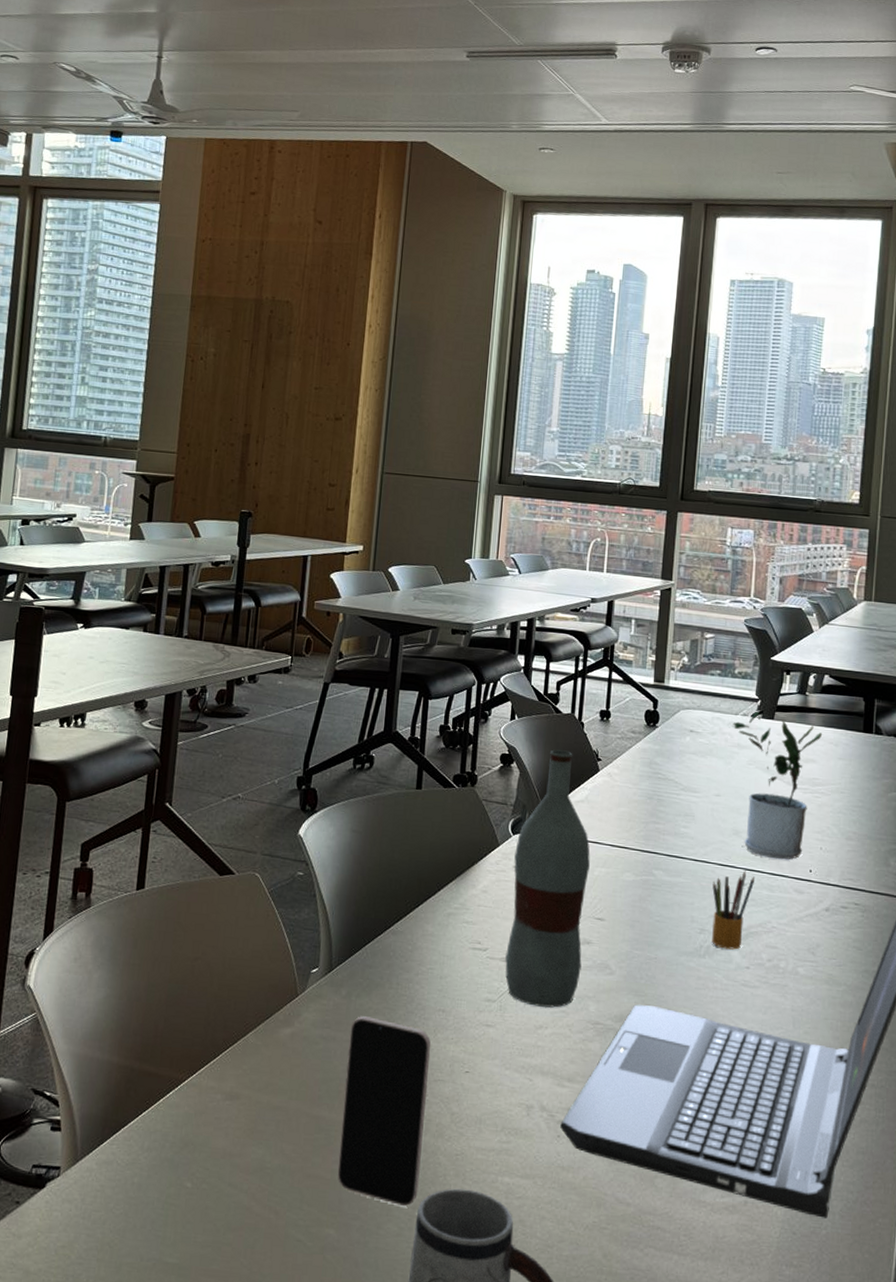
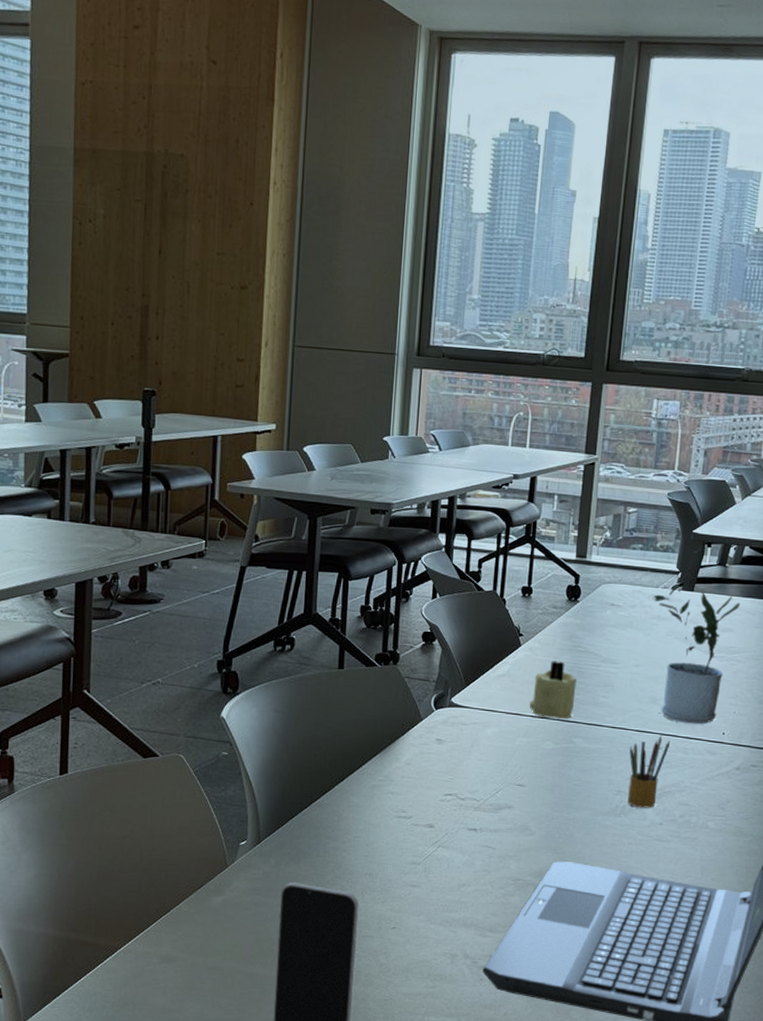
bottle: present [505,749,590,1008] -> none [429,626,512,867]
candle: none [608,787,657,849] -> present [529,661,577,719]

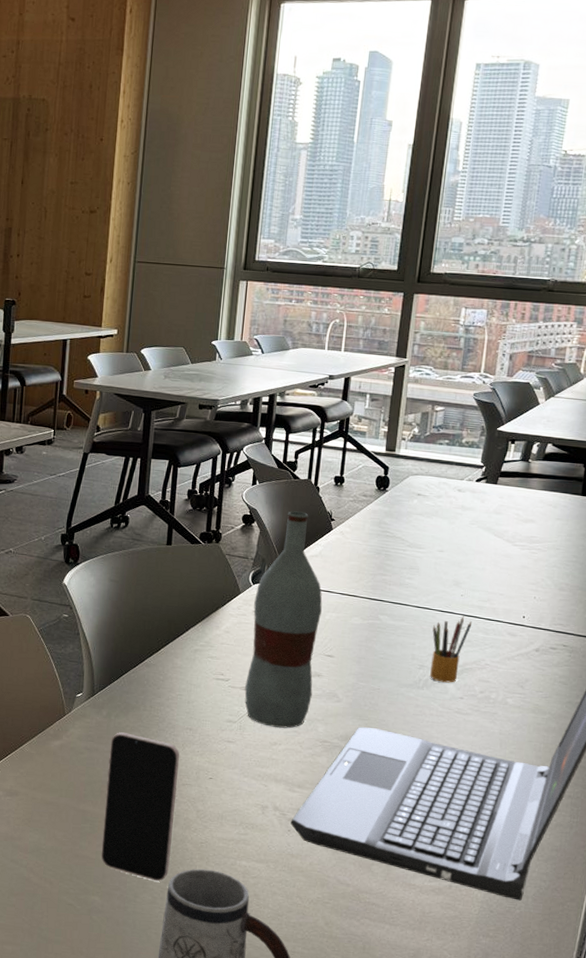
bottle: none [429,626,512,867] -> present [244,511,323,728]
candle: present [529,661,577,719] -> none [339,544,384,597]
potted plant: present [653,584,741,725] -> none [458,477,543,608]

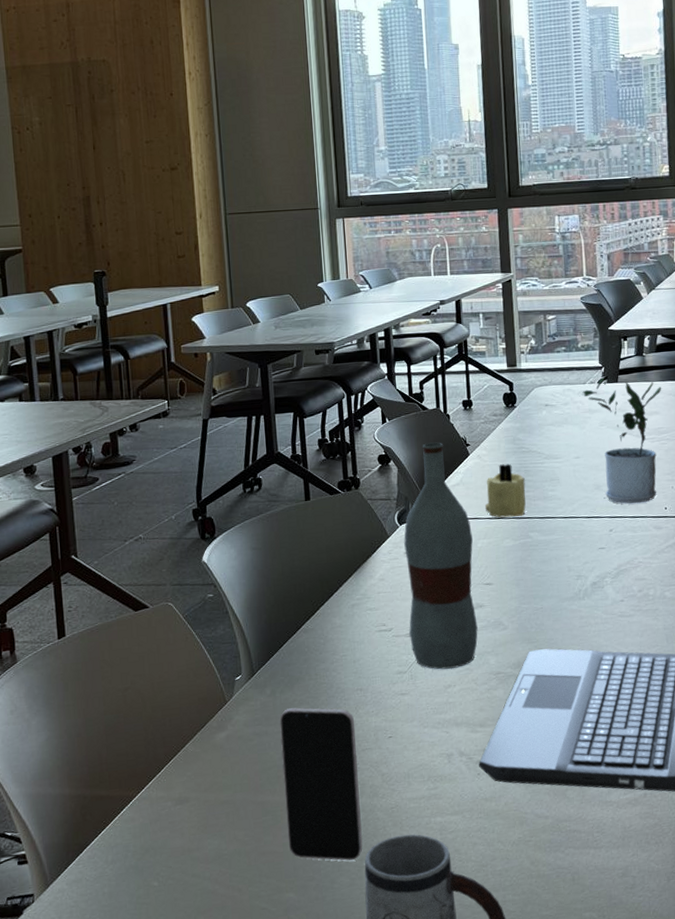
candle: none [339,544,384,597] -> present [484,464,526,518]
pencil box: present [430,616,473,683] -> none [583,518,619,589]
potted plant: none [458,477,543,608] -> present [582,378,662,504]

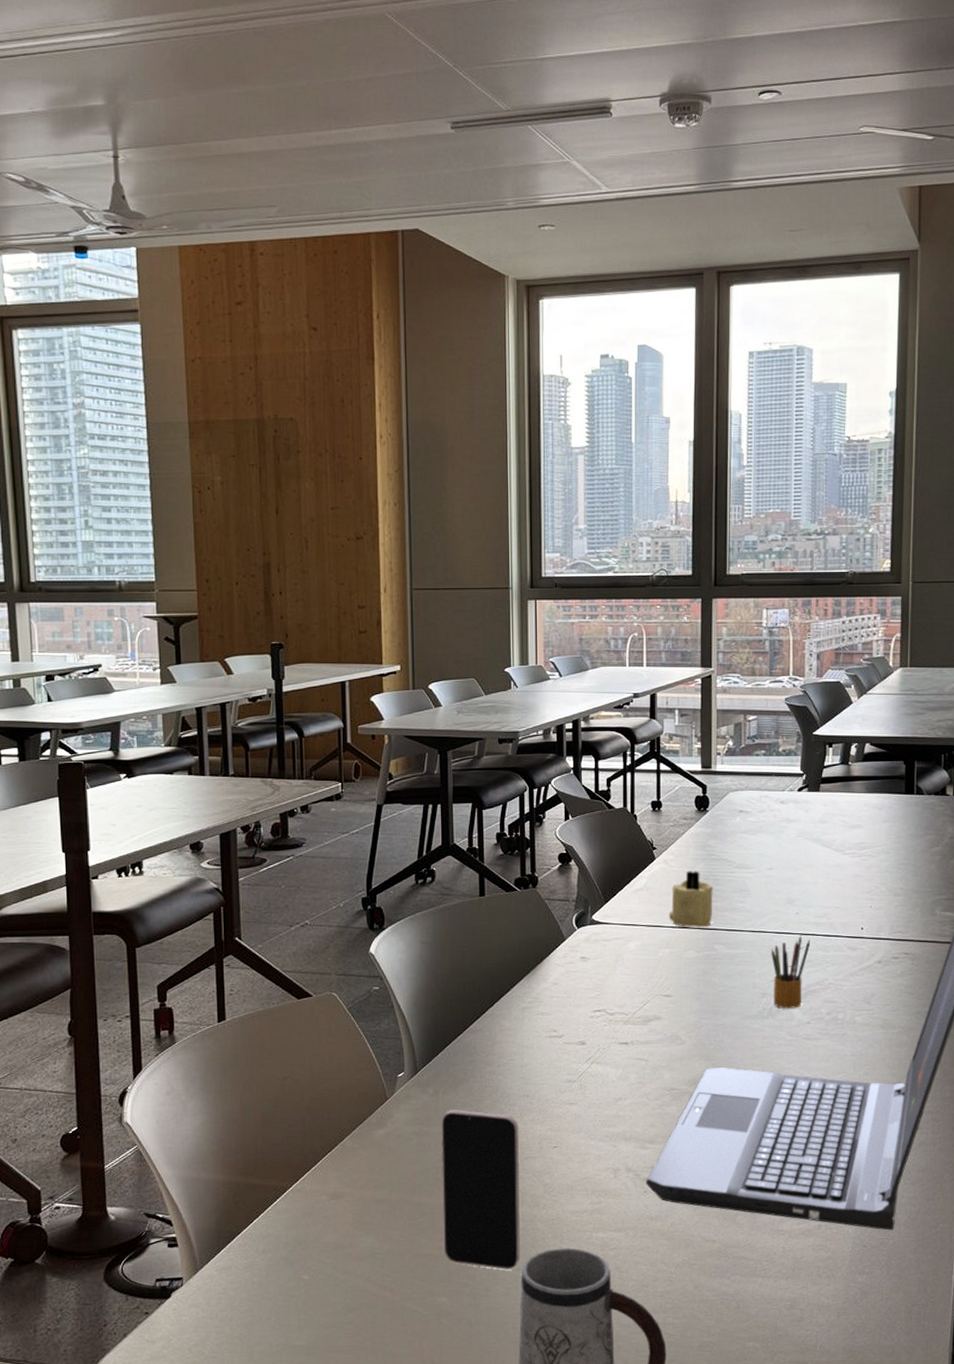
bottle: present [404,442,478,670] -> none [581,843,653,1081]
potted plant: present [582,378,662,504] -> none [780,786,867,922]
pencil box: none [583,518,619,589] -> present [771,935,811,1009]

